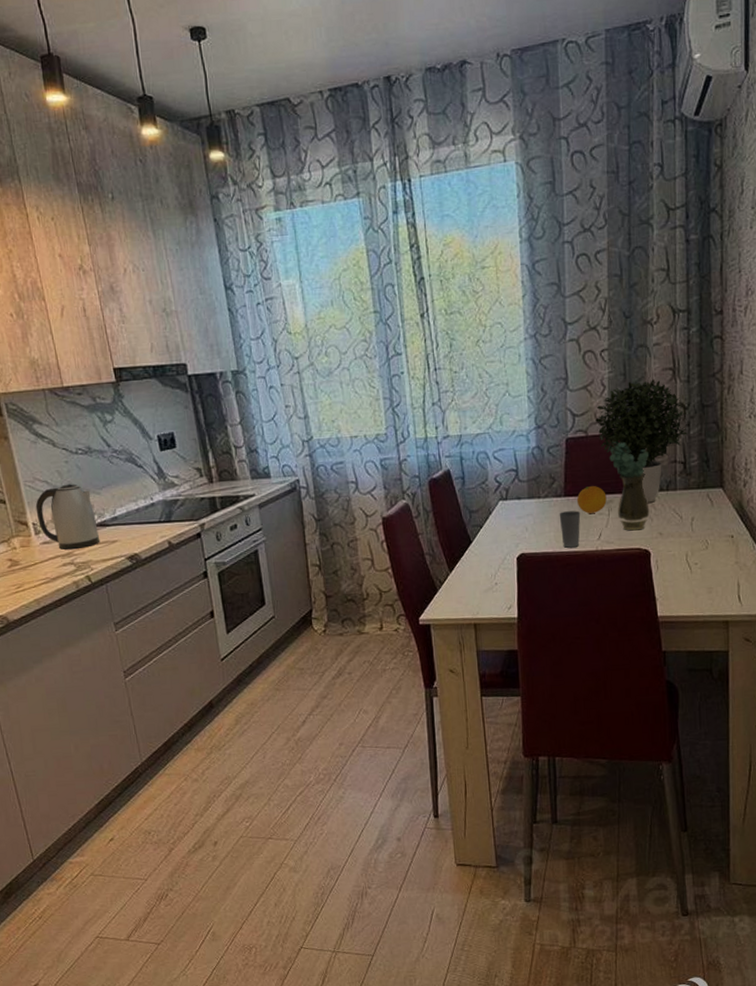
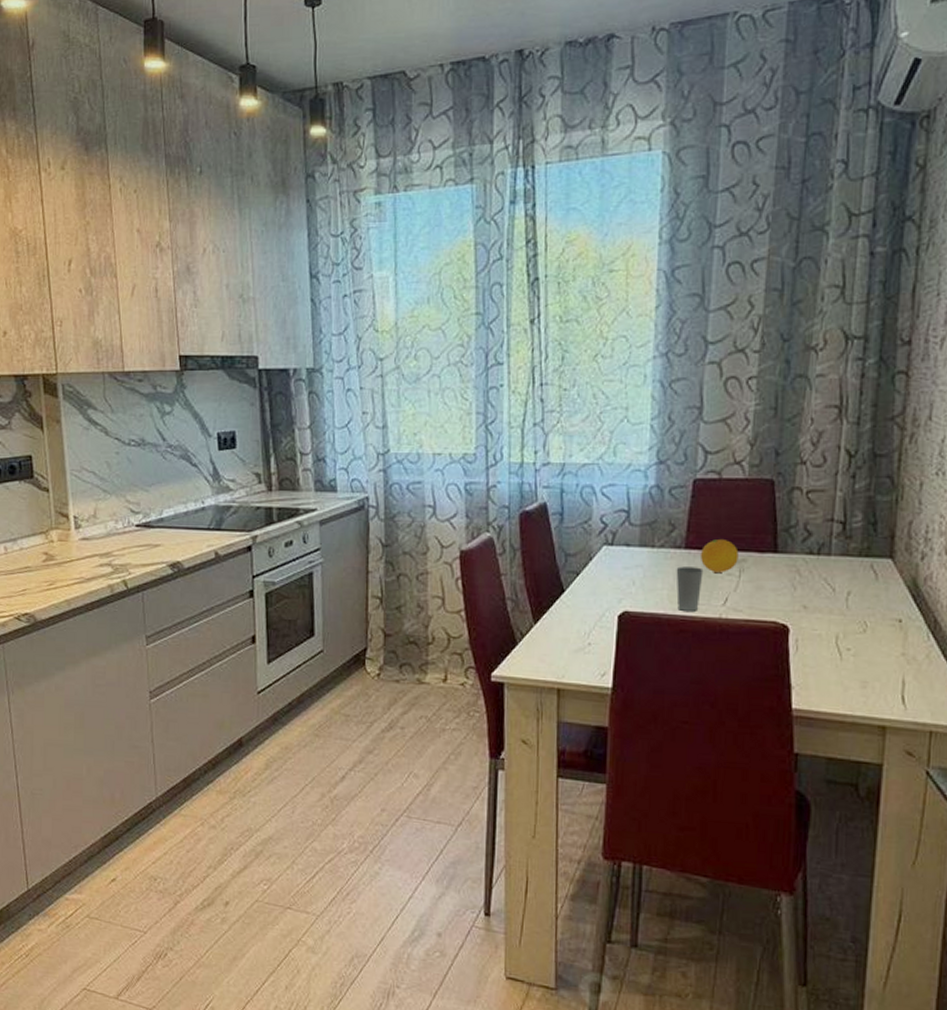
kettle: present [35,484,100,550] -> none [79,477,143,549]
potted plant: present [595,379,688,503] -> none [733,417,852,568]
vase: present [607,440,650,531] -> none [745,485,798,600]

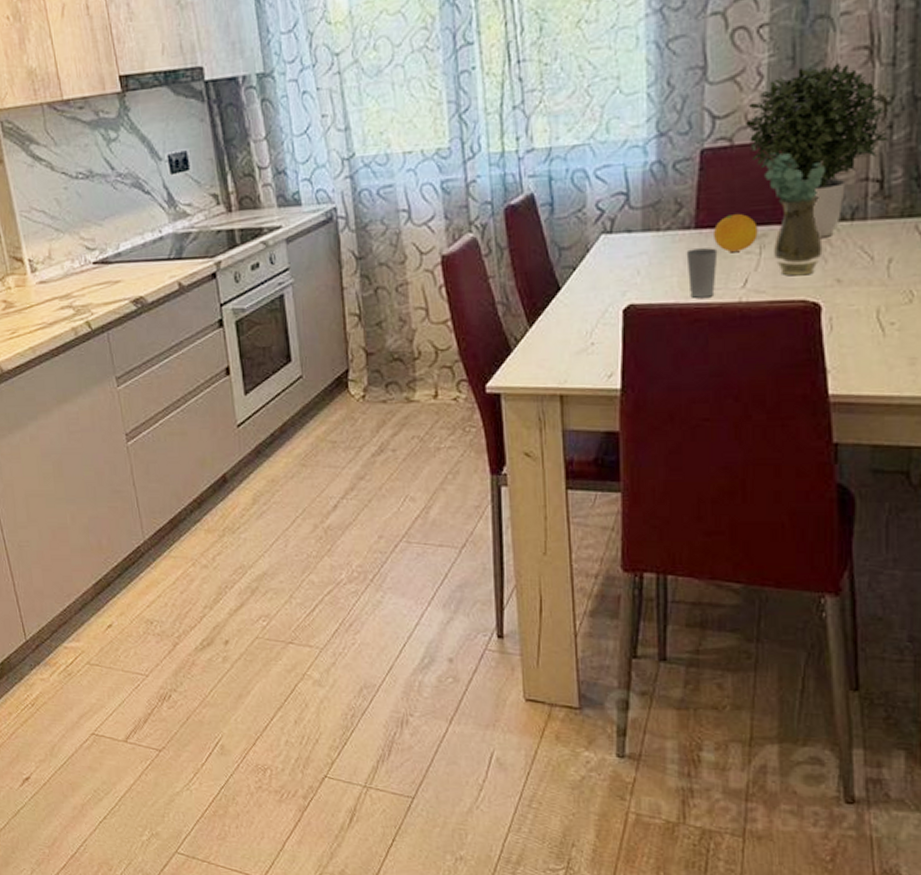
potted plant: none [733,417,852,568] -> present [746,64,888,238]
vase: none [745,485,798,600] -> present [763,150,825,276]

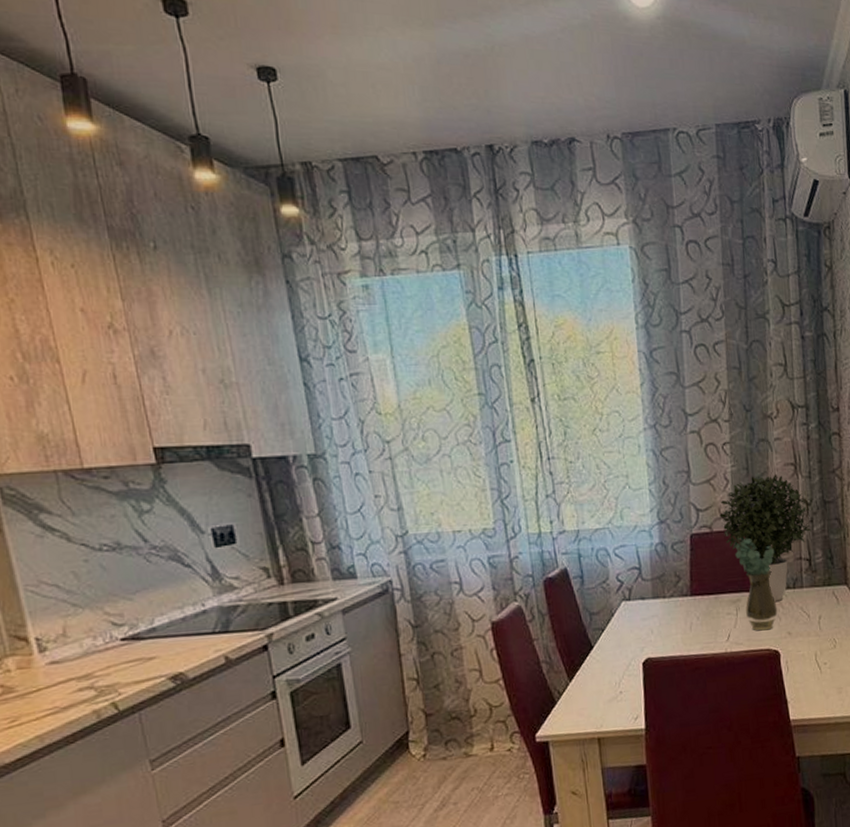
cup: present [686,248,718,298] -> none [685,611,708,651]
fruit: present [712,213,758,252] -> none [703,583,734,614]

